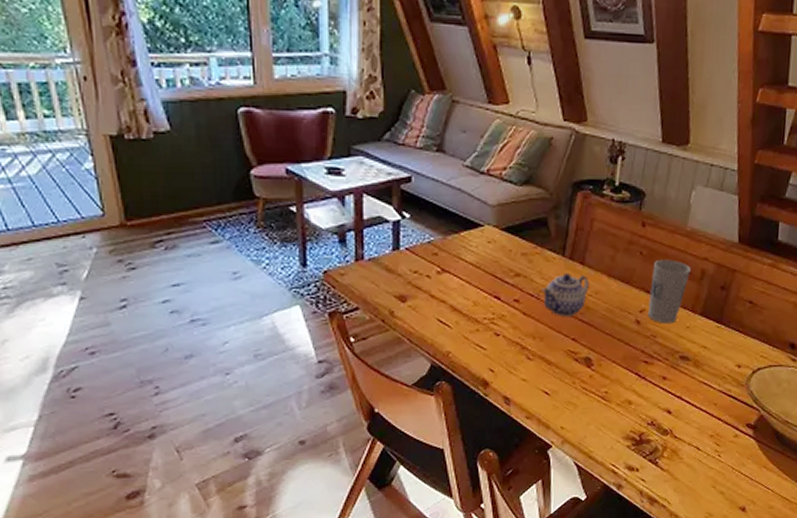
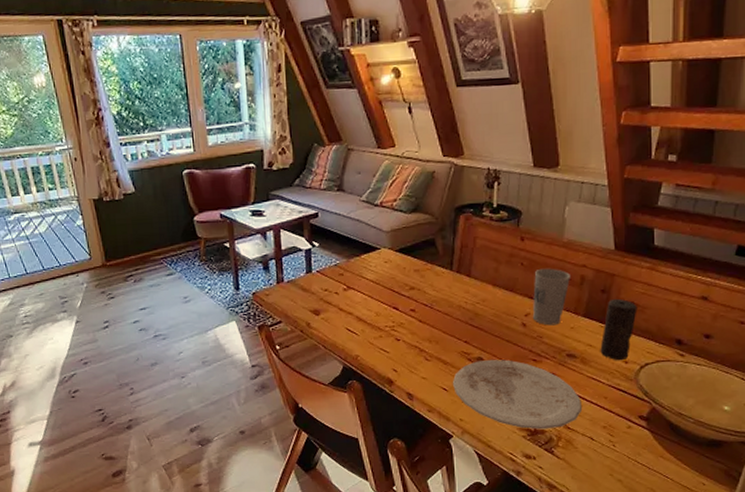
teapot: present [542,273,589,316] -> none [434,285,476,322]
plate: none [556,359,691,439] -> present [453,359,581,430]
candle: none [714,296,756,365] -> present [600,298,637,361]

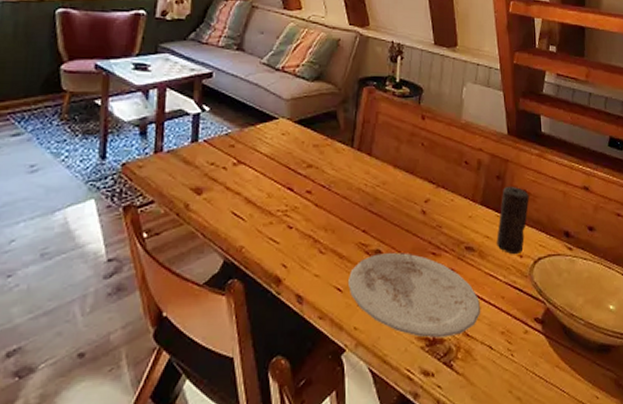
cup: present [533,268,570,326] -> none [433,150,468,214]

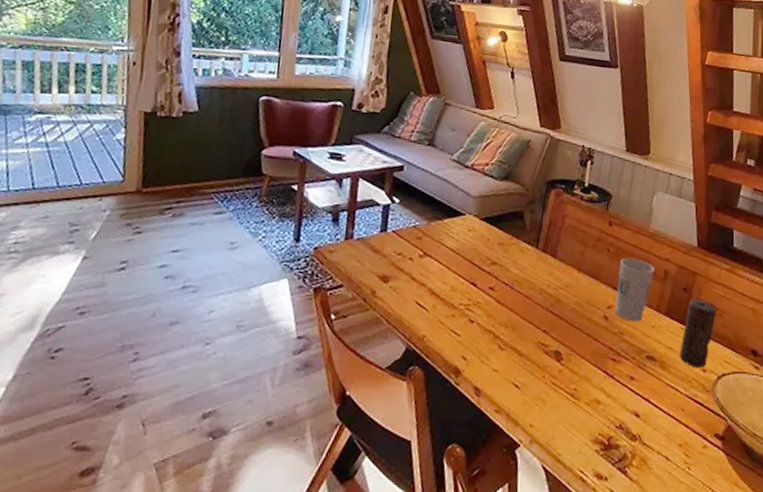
plate: present [348,252,480,338] -> none [526,354,658,444]
cup: none [433,150,468,214] -> present [616,257,654,322]

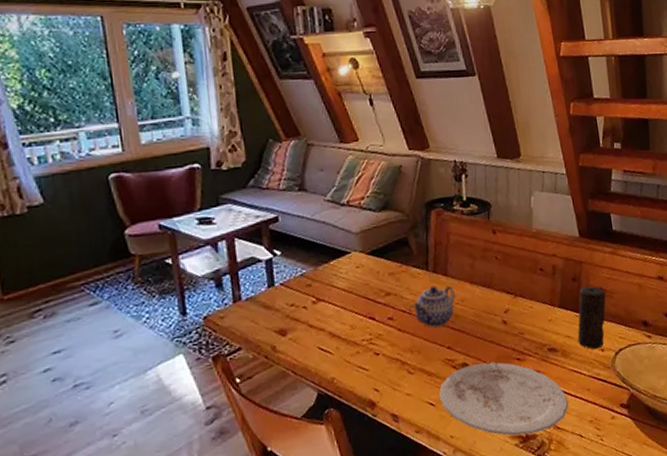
teapot: none [516,265,560,308] -> present [412,285,455,328]
plate: none [526,354,658,444] -> present [439,362,568,436]
cup: present [616,257,654,322] -> none [509,260,543,321]

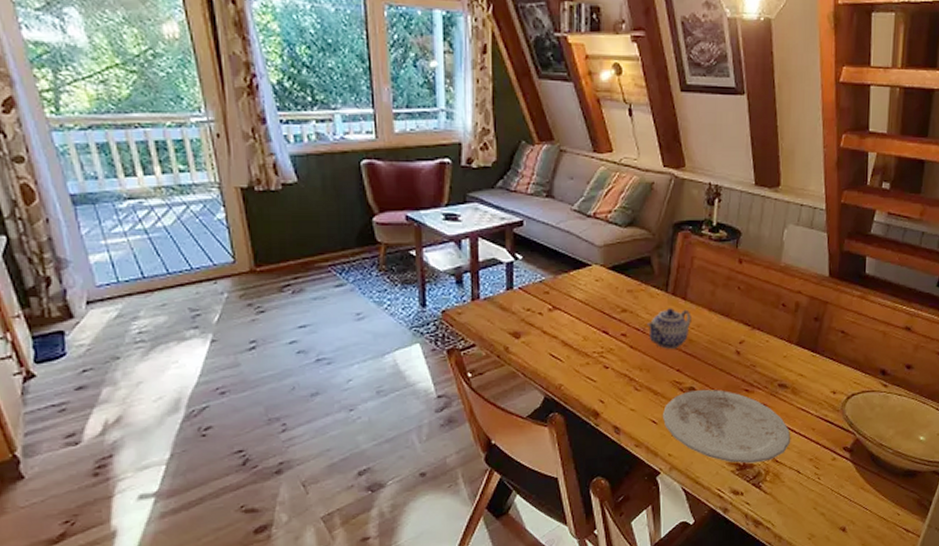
candle: present [577,285,606,350] -> none [810,327,847,391]

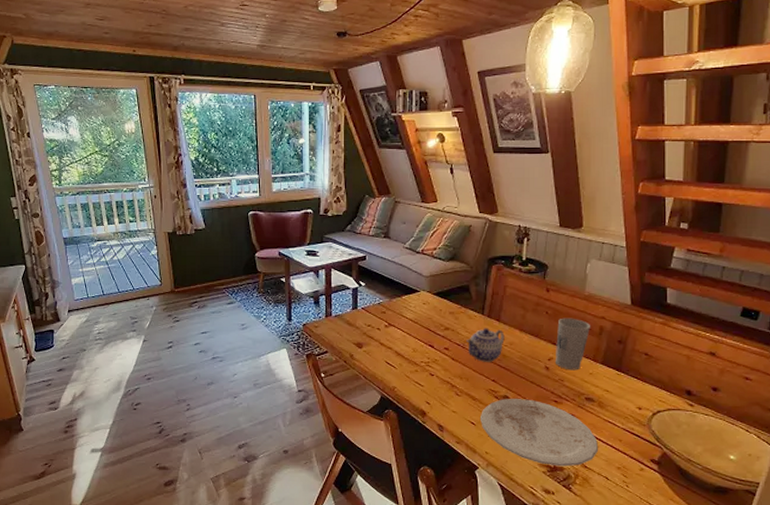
cup: none [748,293,785,354] -> present [556,318,590,370]

